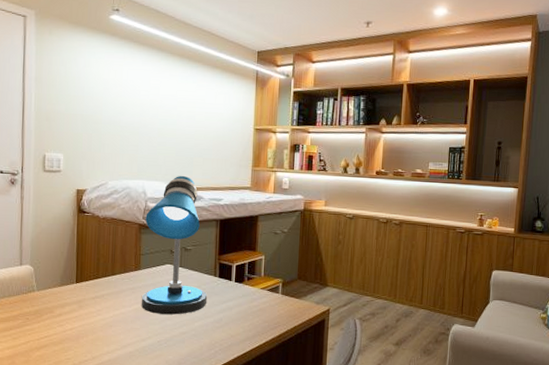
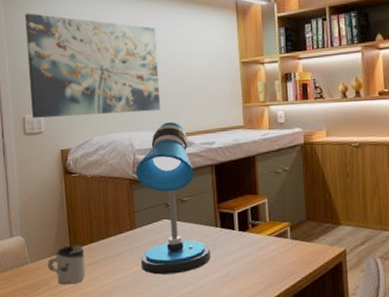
wall art: none [52,57,179,164] -> present [25,13,161,118]
cup: none [53,278,90,315] -> present [47,245,86,285]

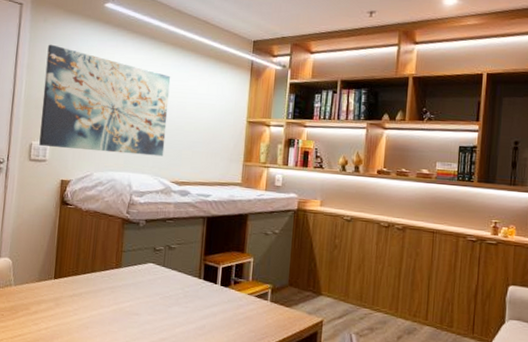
cup: present [47,245,86,285] -> none [30,274,68,313]
desk lamp: present [135,122,210,275] -> none [120,169,190,319]

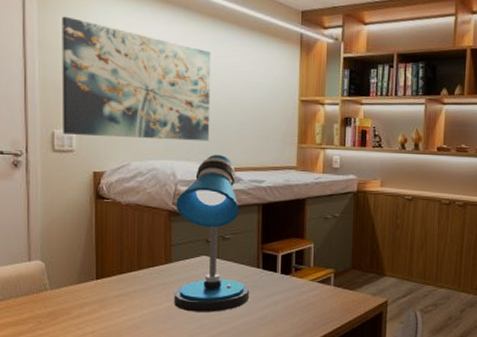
desk lamp: none [120,169,190,319] -> present [174,155,249,312]

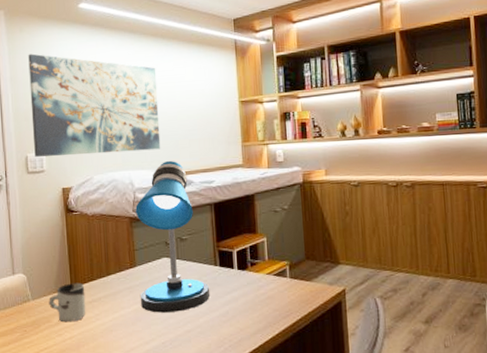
cup: none [69,274,112,316] -> present [49,282,86,323]

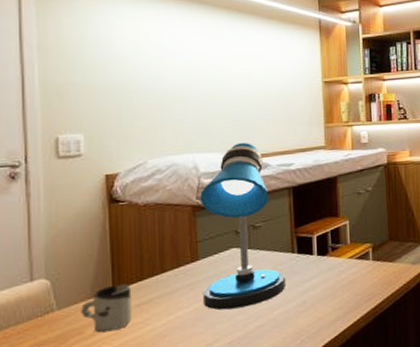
wall art: present [28,53,161,157] -> none [64,18,233,139]

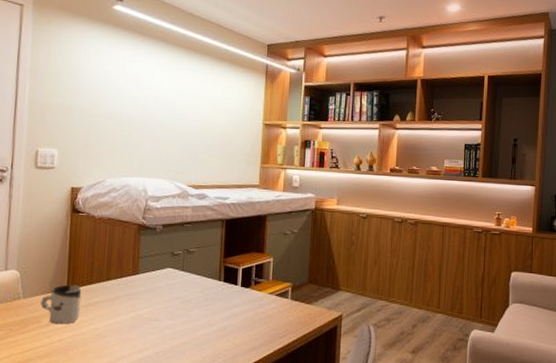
desk lamp: present [200,143,285,310] -> none [139,173,210,323]

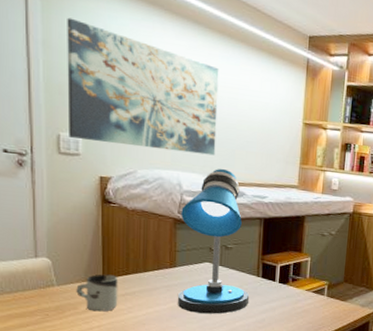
wall art: none [46,47,185,161] -> present [67,17,219,156]
desk lamp: none [139,173,210,323] -> present [178,169,249,314]

